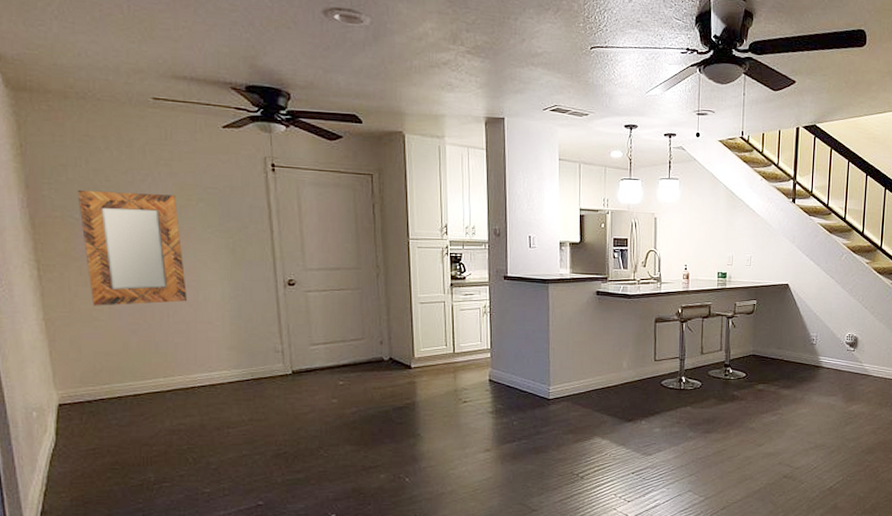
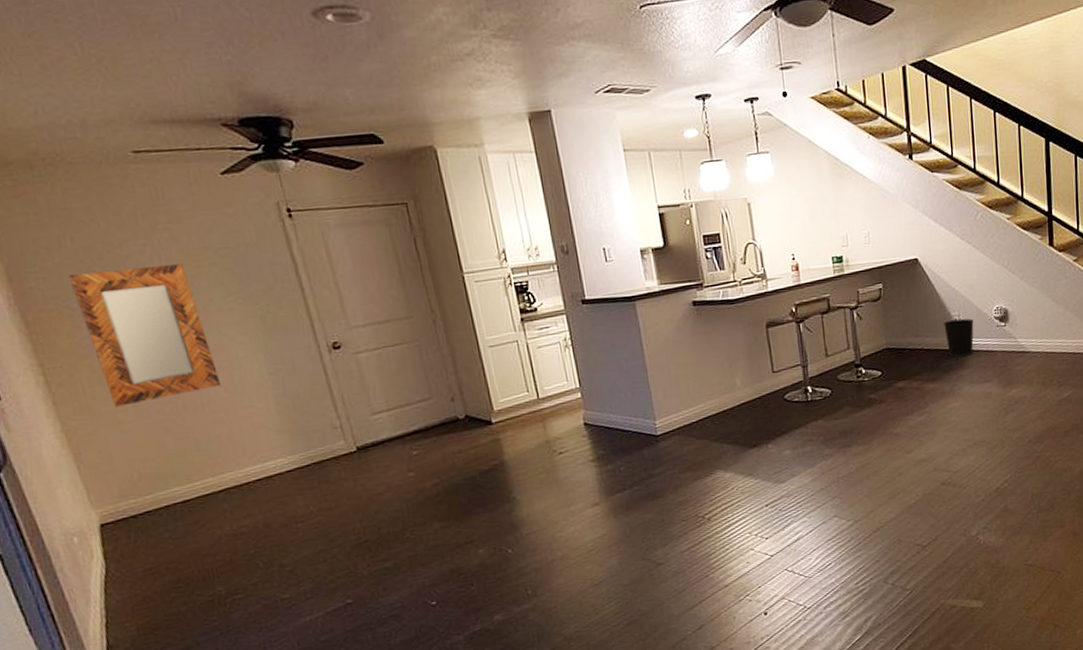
wastebasket: none [803,339,828,371] -> present [944,318,974,357]

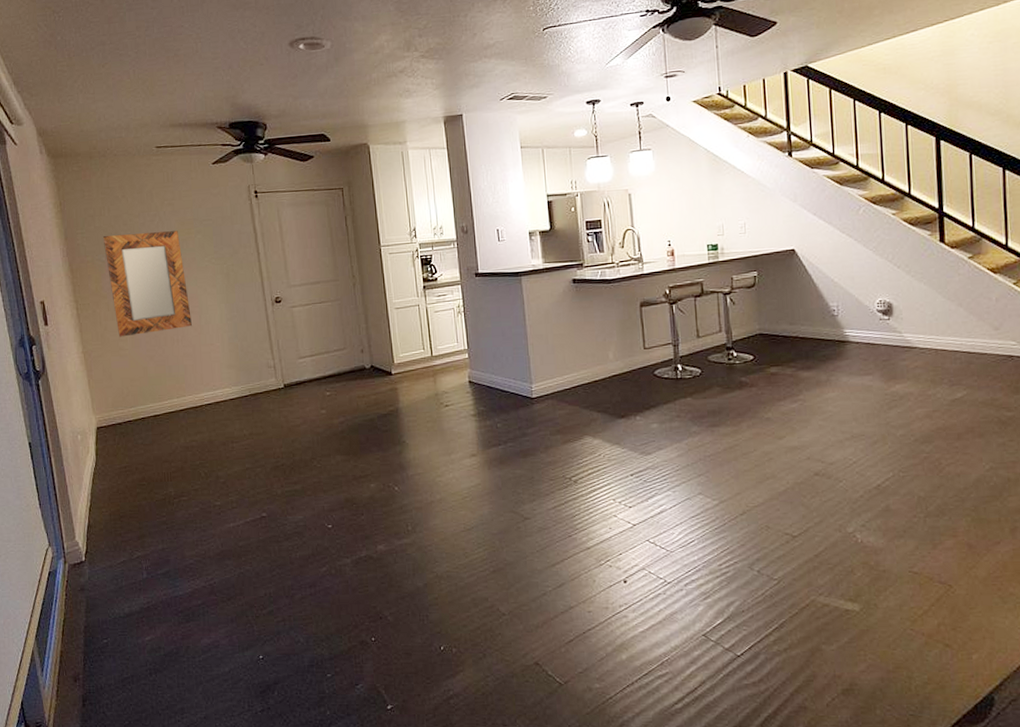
wastebasket: present [944,318,974,357] -> none [821,309,854,347]

